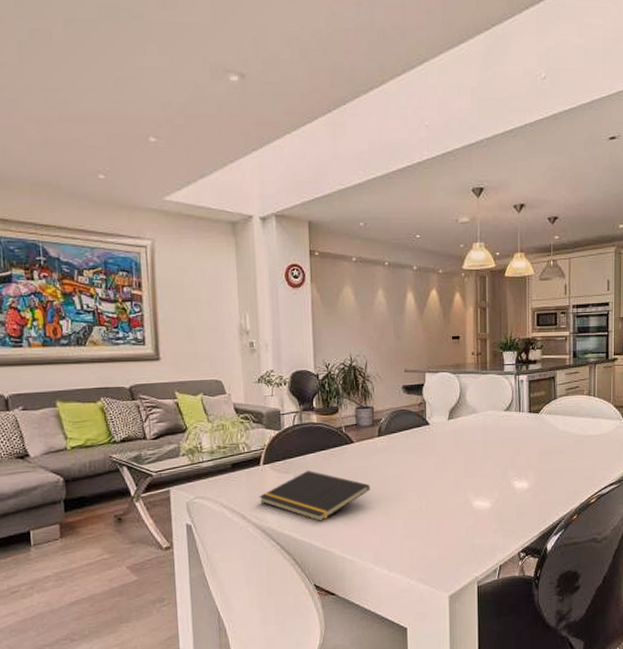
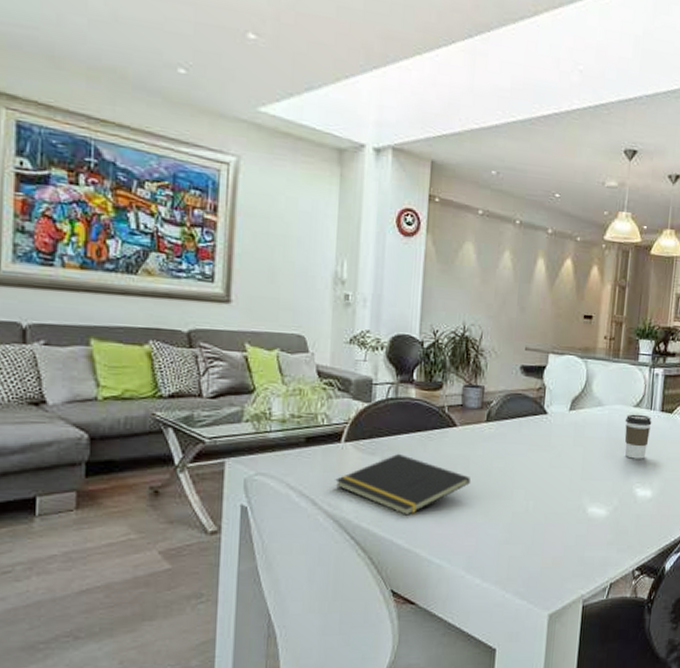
coffee cup: none [497,417,522,456] -> present [624,414,652,459]

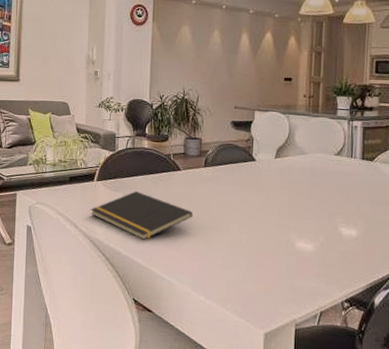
coffee cup: present [624,414,652,459] -> none [327,161,353,202]

